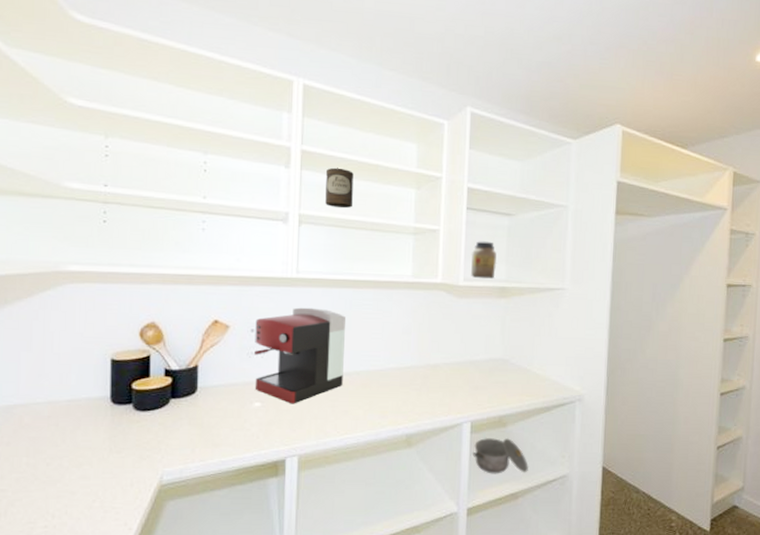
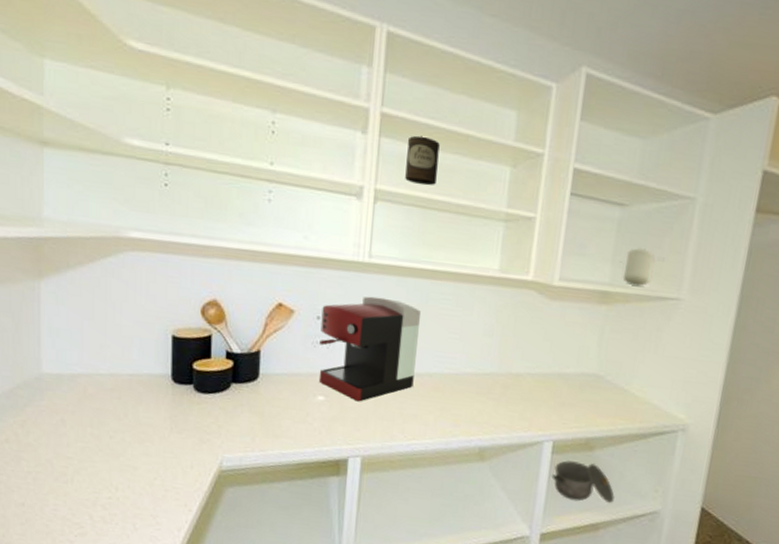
jar: present [471,241,497,279] -> none [568,234,602,280]
canister: none [512,249,548,280] -> present [619,248,664,286]

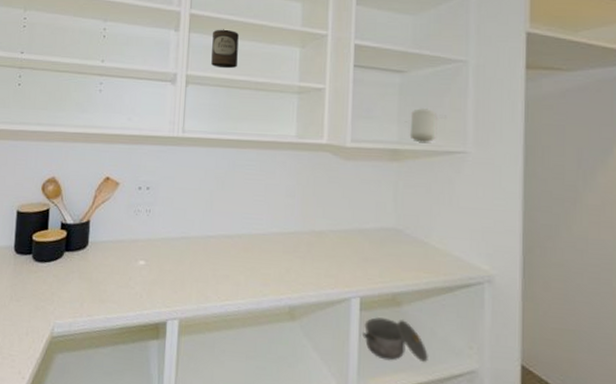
coffee maker: present [318,296,421,402] -> none [140,166,229,265]

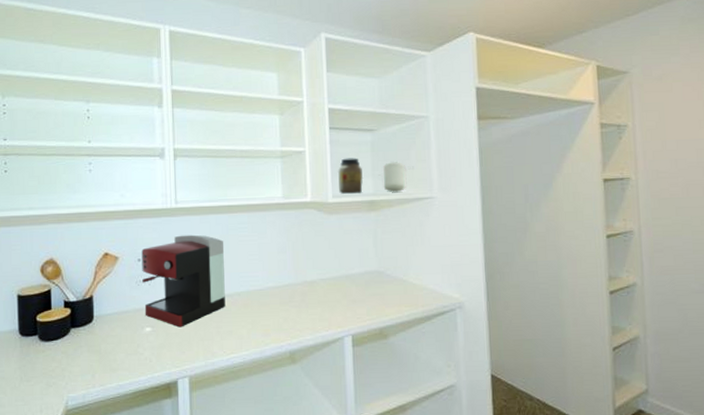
coffee maker: none [140,166,229,265] -> present [141,234,225,328]
canister: present [211,29,239,69] -> none [196,102,222,140]
jar: none [359,100,388,141] -> present [337,158,364,195]
cooking pot: present [362,317,428,363] -> none [356,350,414,387]

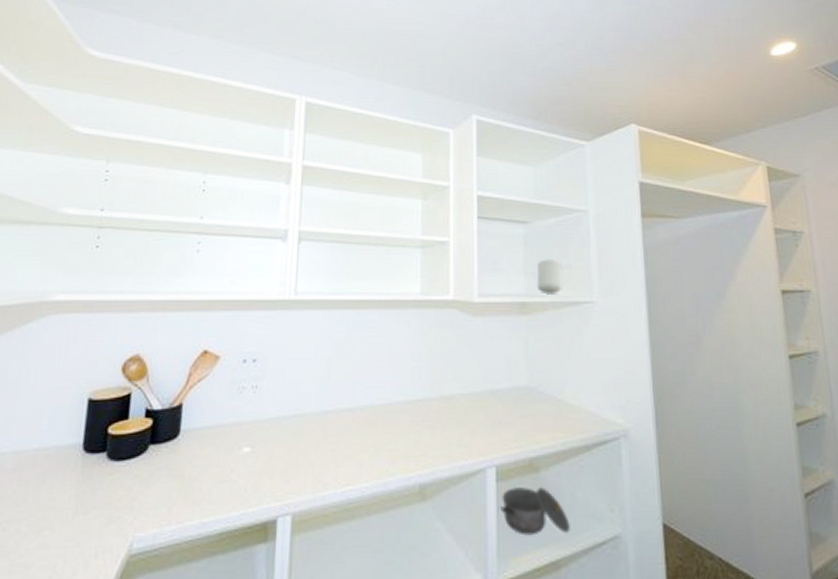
coffee maker: present [141,234,225,328] -> none [244,333,349,449]
jar: present [337,158,364,195] -> none [485,252,515,294]
cooking pot: none [356,350,414,387] -> present [500,487,570,536]

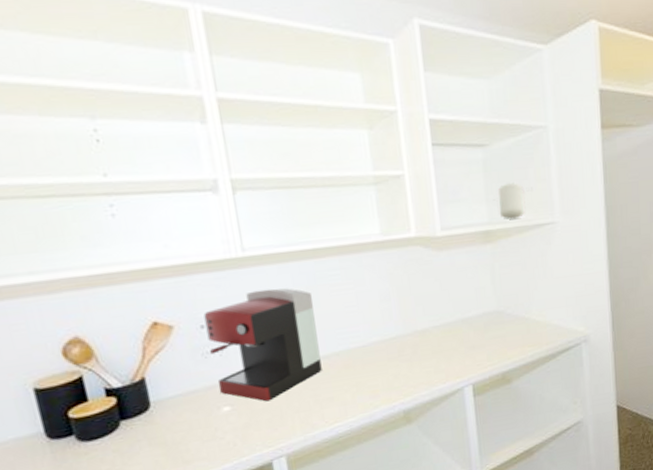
coffee maker: none [244,333,349,449] -> present [203,288,322,402]
cooking pot: present [500,487,570,536] -> none [479,394,540,435]

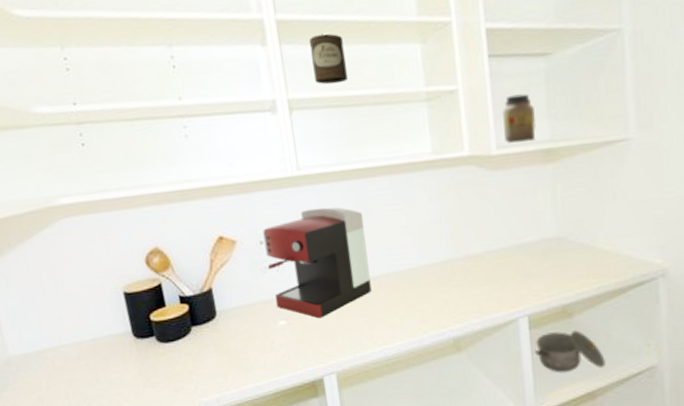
canister: none [254,115,295,166] -> present [309,34,348,85]
jar: none [445,180,476,226] -> present [501,93,537,143]
cooking pot: none [479,394,540,435] -> present [535,330,606,373]
canister: present [492,183,532,219] -> none [555,95,603,136]

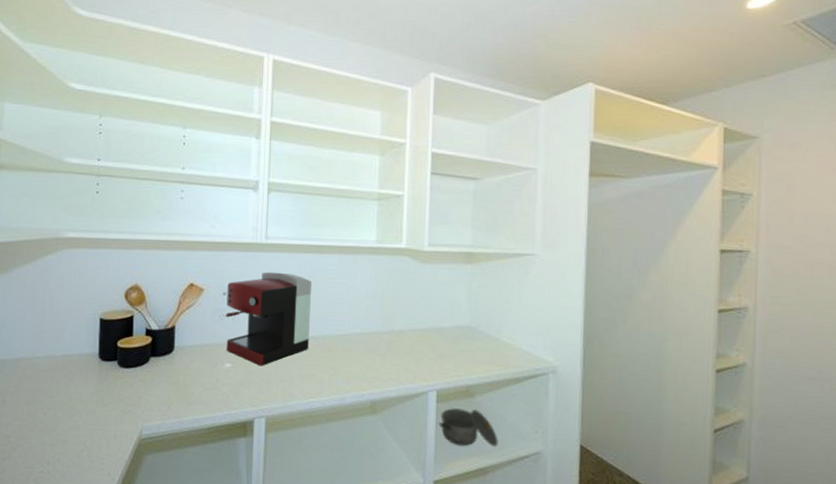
canister: present [309,34,348,85] -> none [293,137,320,176]
jar: present [501,93,537,143] -> none [435,206,463,245]

